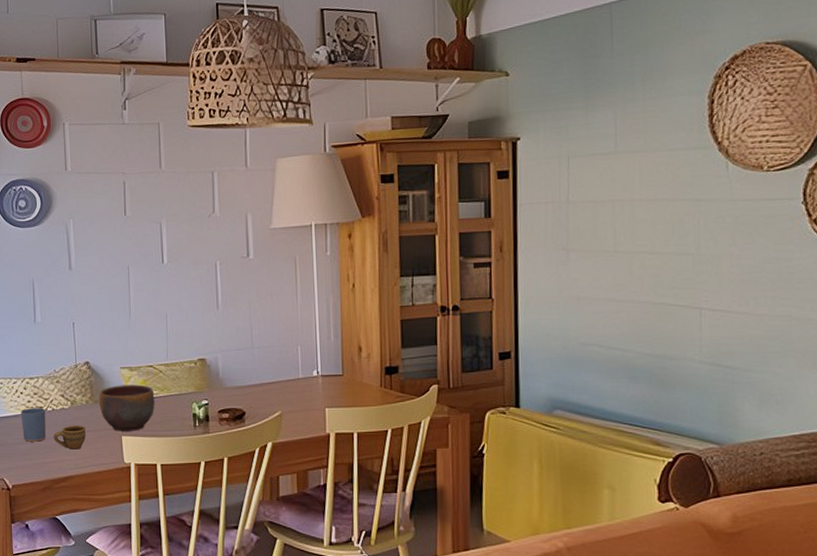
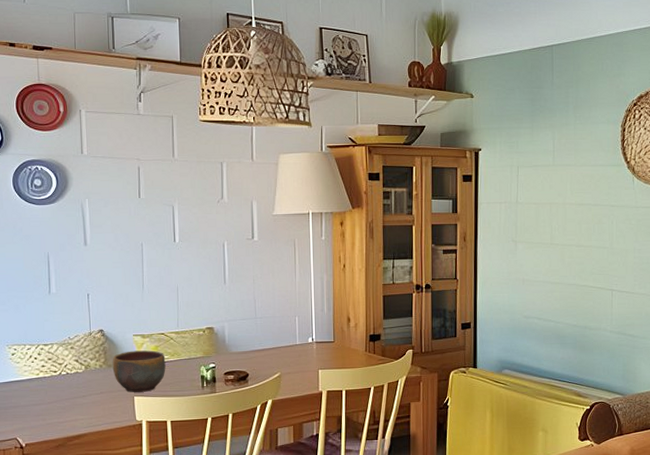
mug: present [20,408,46,442] -> none [34,372,60,403]
cup: present [53,425,87,450] -> none [67,387,100,410]

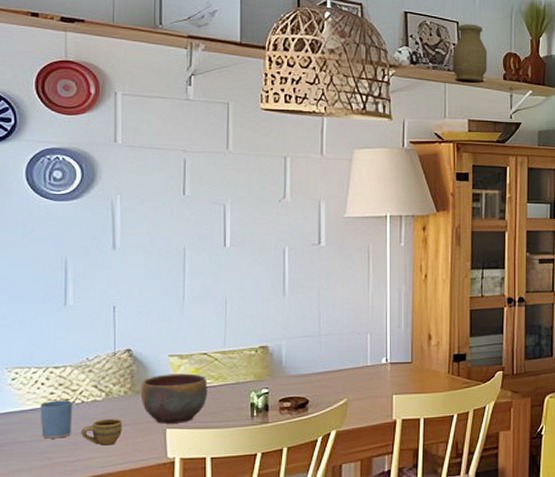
mug: none [34,372,60,403] -> present [40,400,73,439]
cup: none [67,387,100,410] -> present [81,418,123,446]
decorative jar: none [363,36,394,92] -> present [452,23,488,84]

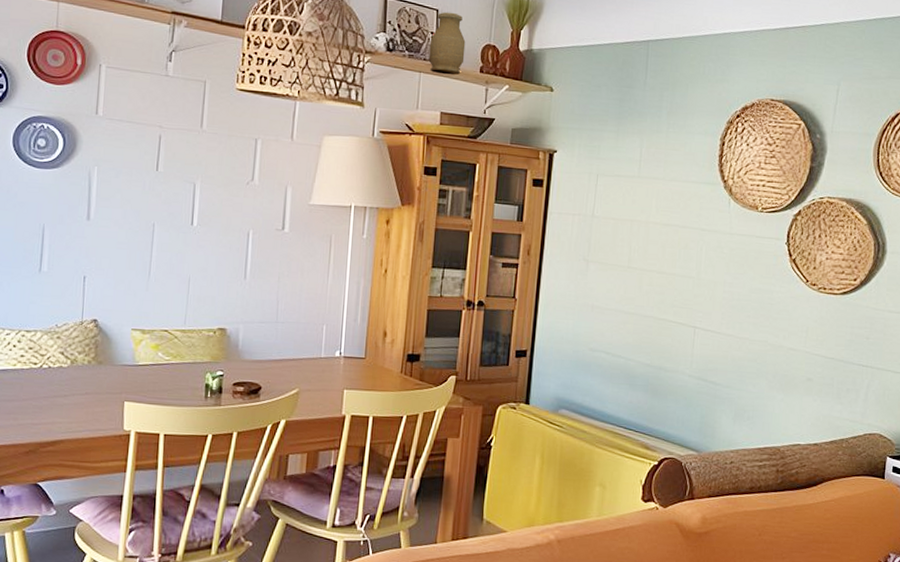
mug: present [40,400,73,439] -> none [10,363,41,401]
cup: present [81,418,123,446] -> none [46,385,85,412]
bowl: present [140,373,208,424] -> none [102,347,166,397]

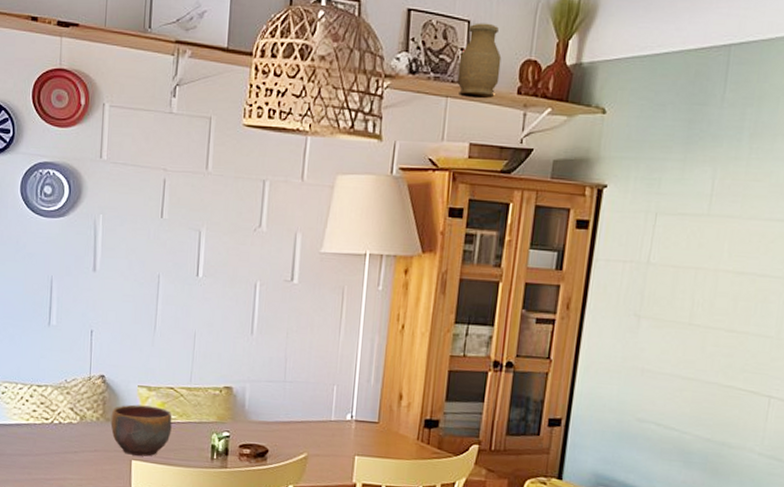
bowl: none [102,347,166,397] -> present [110,404,172,456]

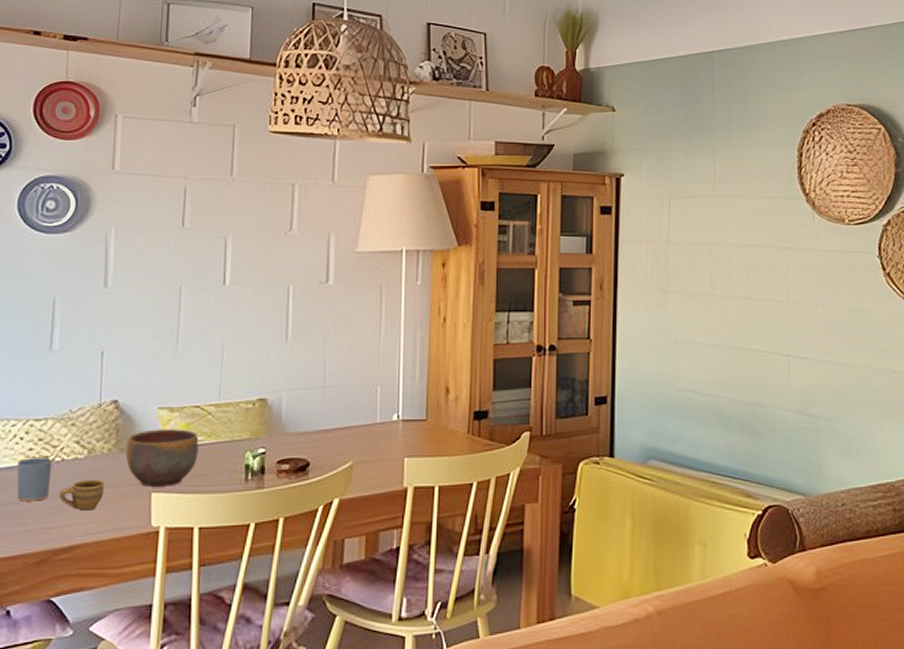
mug: none [23,418,52,456] -> present [16,458,52,502]
cup: none [57,442,94,469] -> present [59,479,105,511]
decorative jar: present [457,23,502,99] -> none [478,35,518,101]

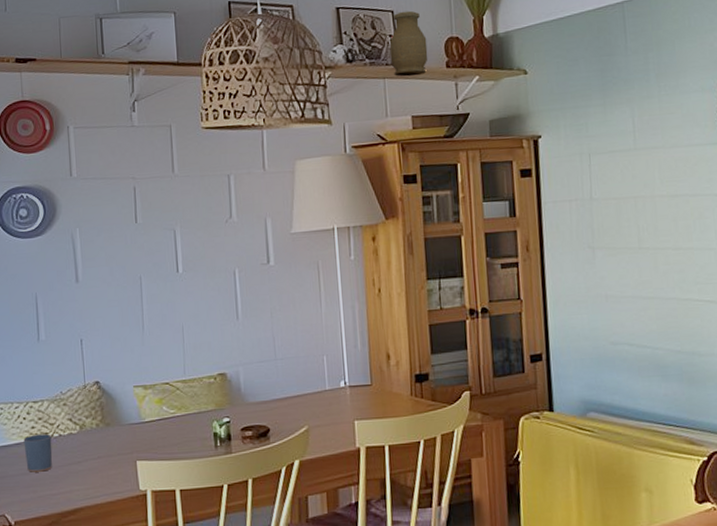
cup: present [59,479,105,511] -> none [61,451,97,479]
bowl: present [125,429,199,487] -> none [110,404,172,456]
decorative jar: none [478,35,518,101] -> present [389,10,428,77]

